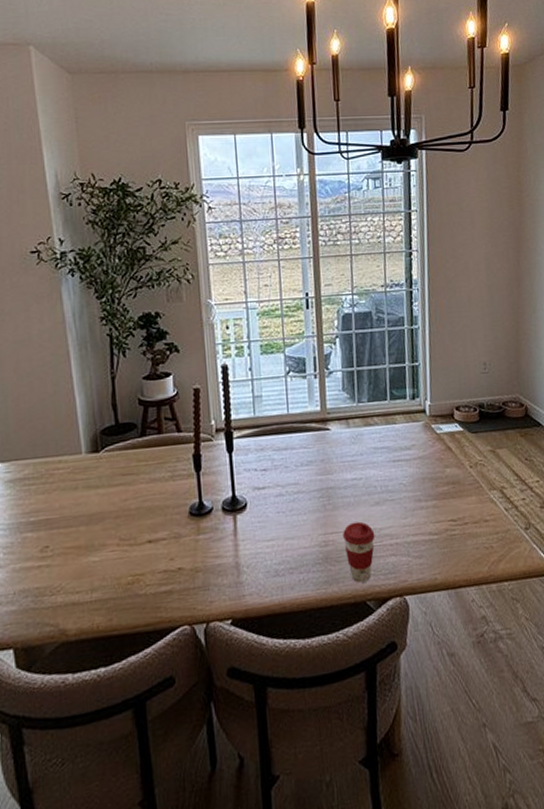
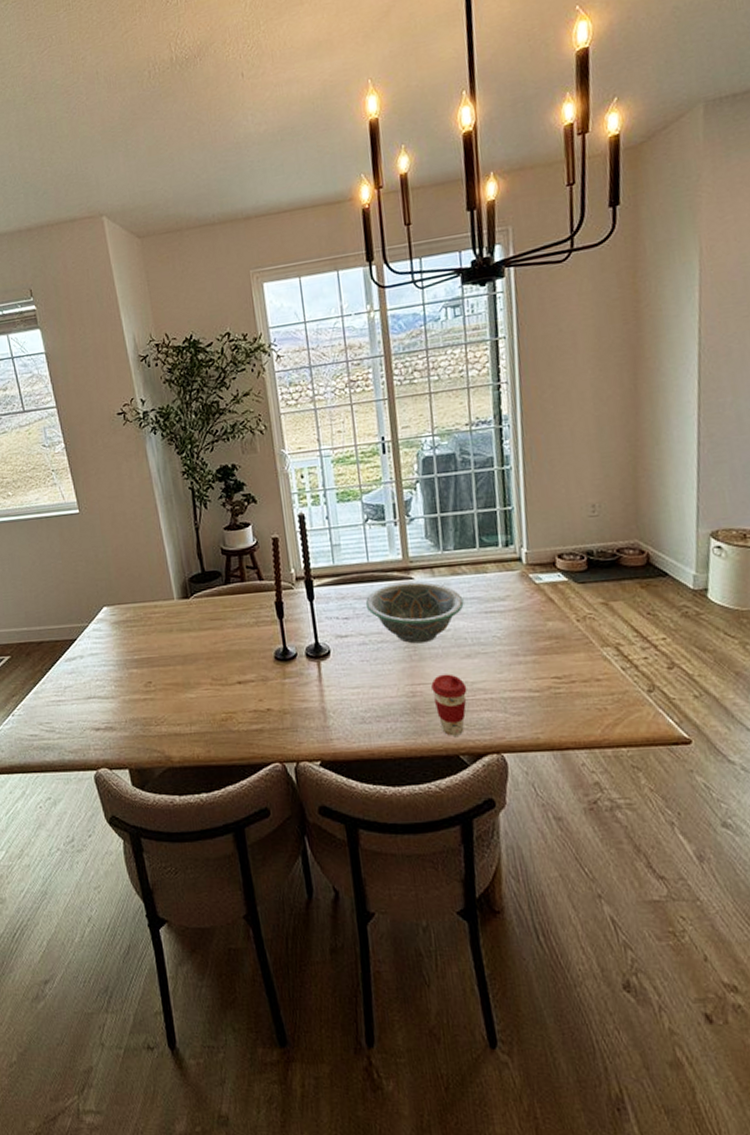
decorative bowl: none [283,432,375,494] -> present [365,582,464,644]

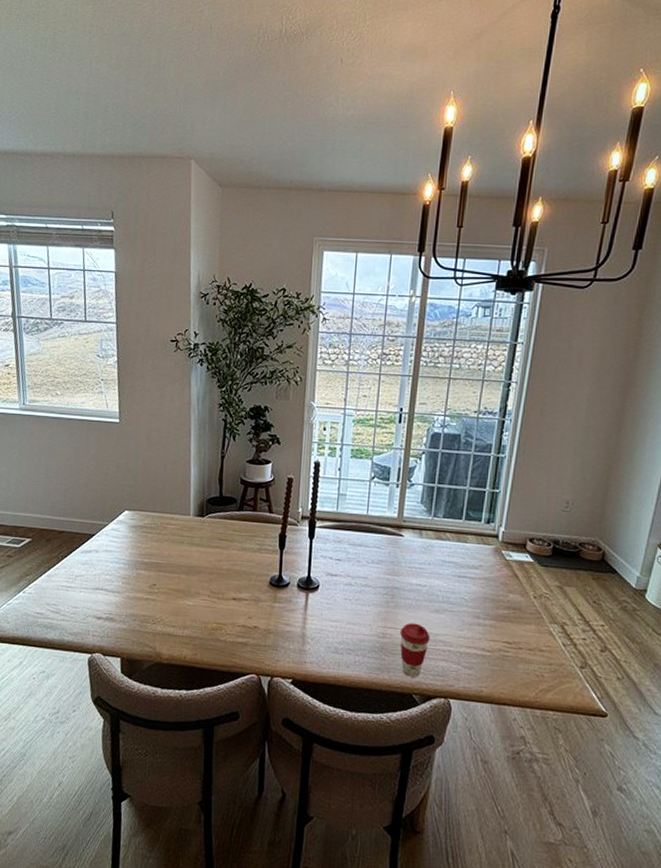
decorative bowl: present [365,582,464,644] -> none [357,537,442,594]

